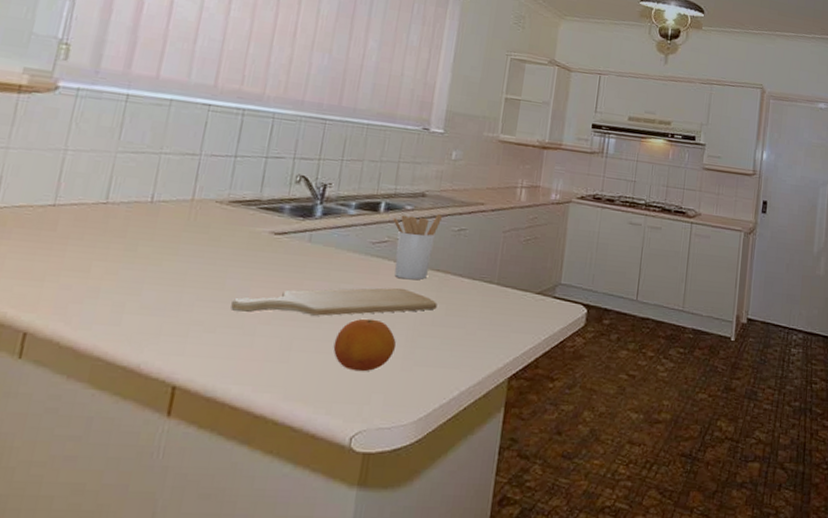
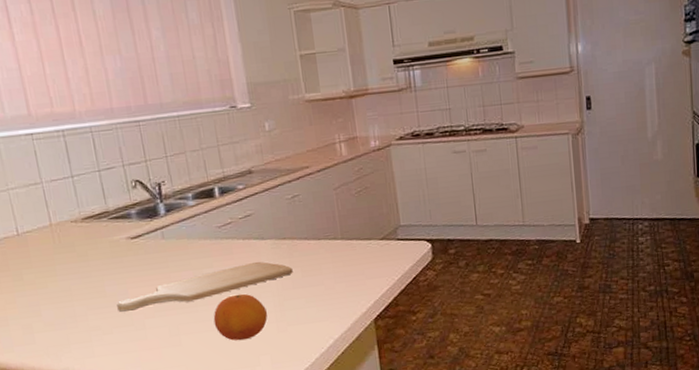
utensil holder: present [393,213,442,280] -> none [229,185,276,254]

